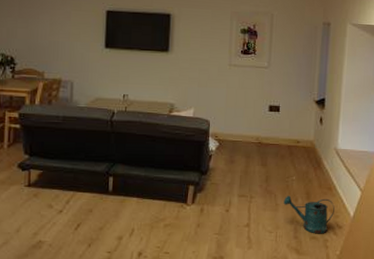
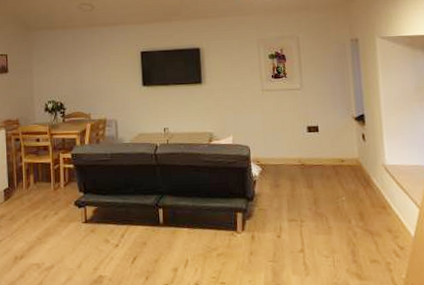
watering can: present [283,196,335,234] -> none [336,217,393,257]

